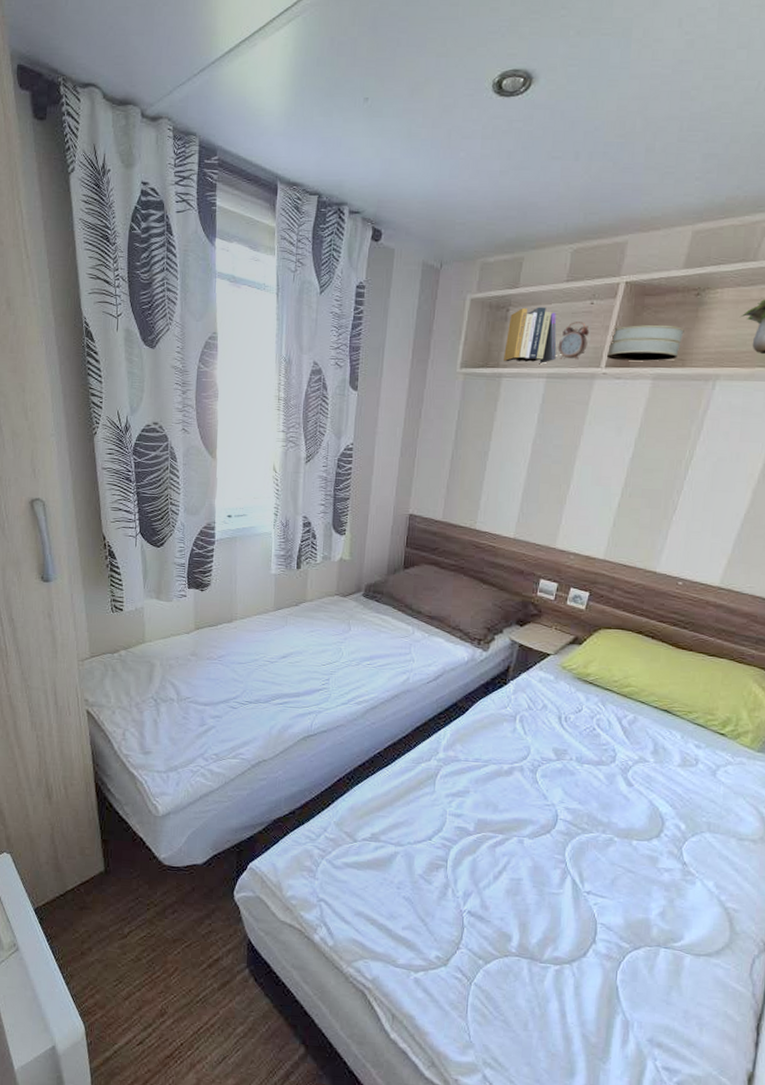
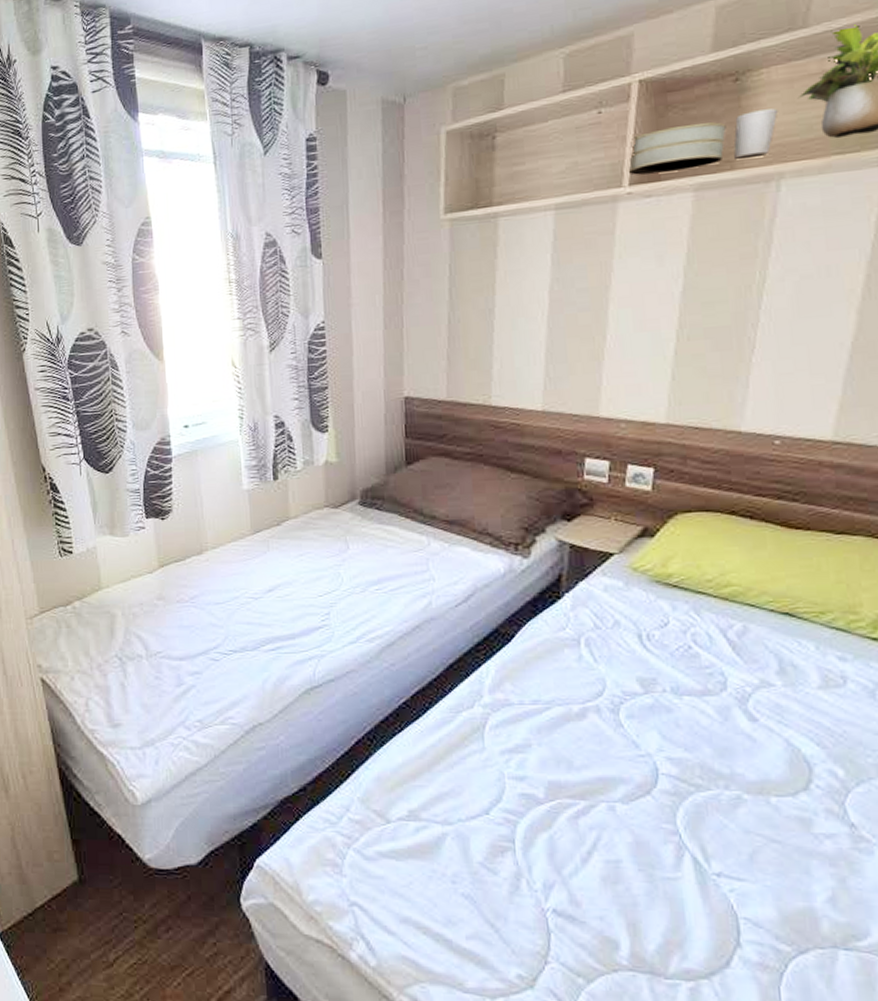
books: present [504,307,557,363] -> none [496,126,564,199]
alarm clock: present [558,322,590,360] -> none [564,136,602,185]
candle holder: none [686,322,724,360] -> present [733,108,779,160]

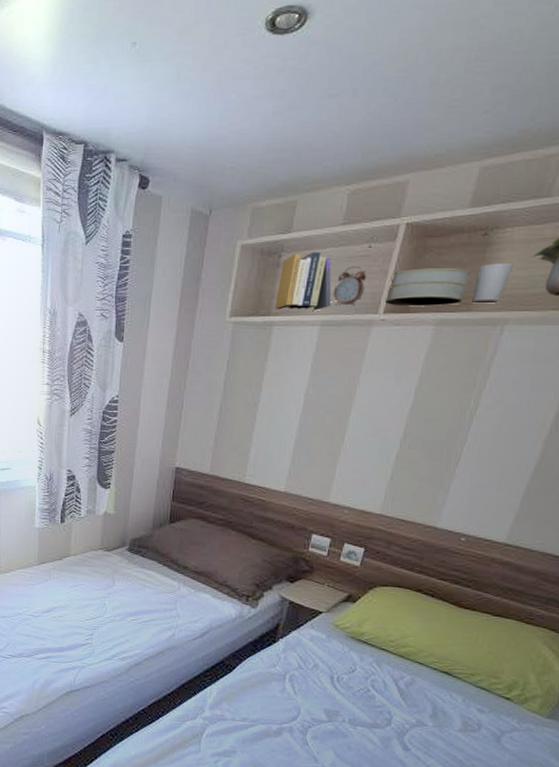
books: none [496,126,564,199] -> present [275,252,332,311]
alarm clock: none [564,136,602,185] -> present [333,266,367,306]

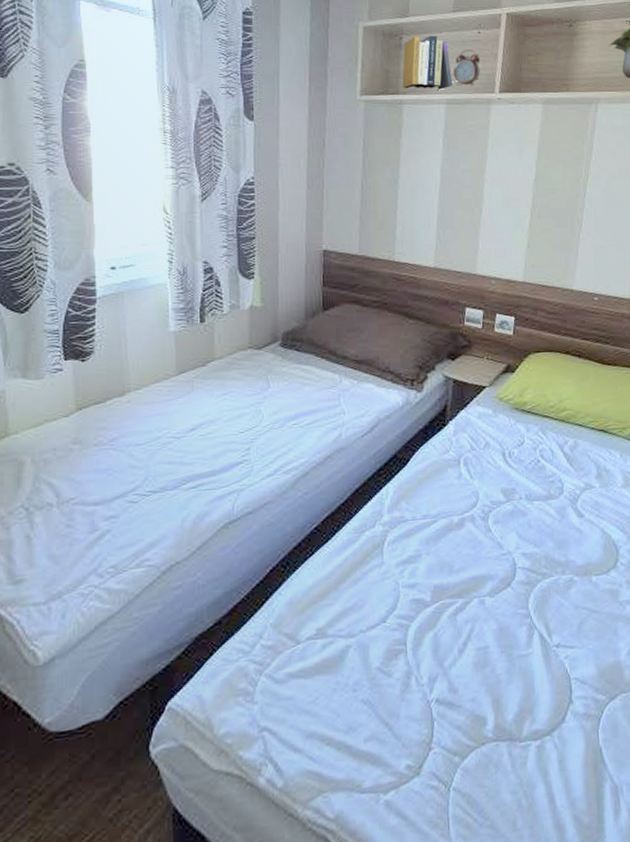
decorative box: present [384,267,470,307] -> none [498,52,564,87]
candle holder: present [472,263,514,304] -> none [568,50,597,85]

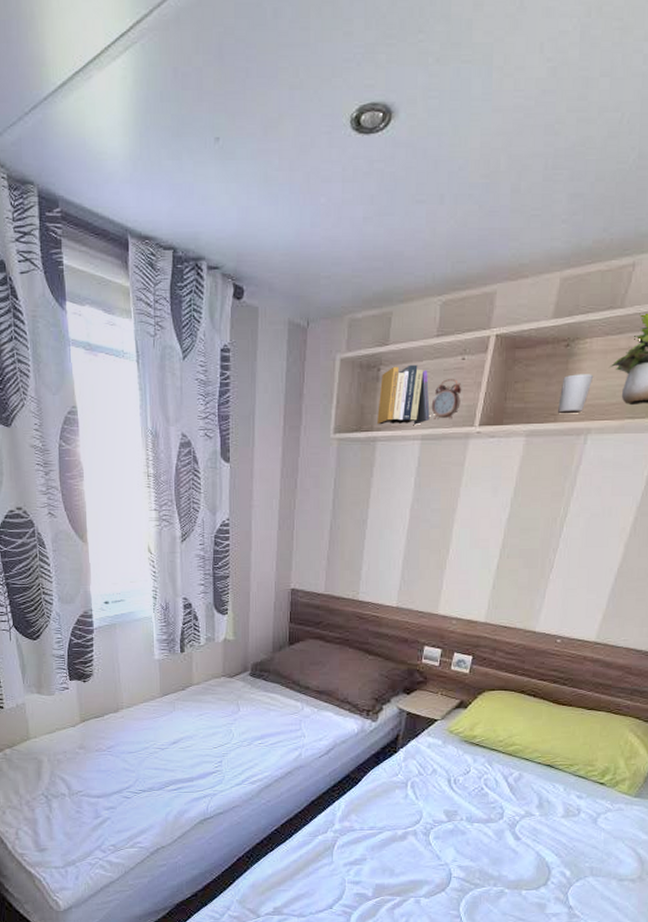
candle holder: none [568,50,597,85] -> present [558,374,594,414]

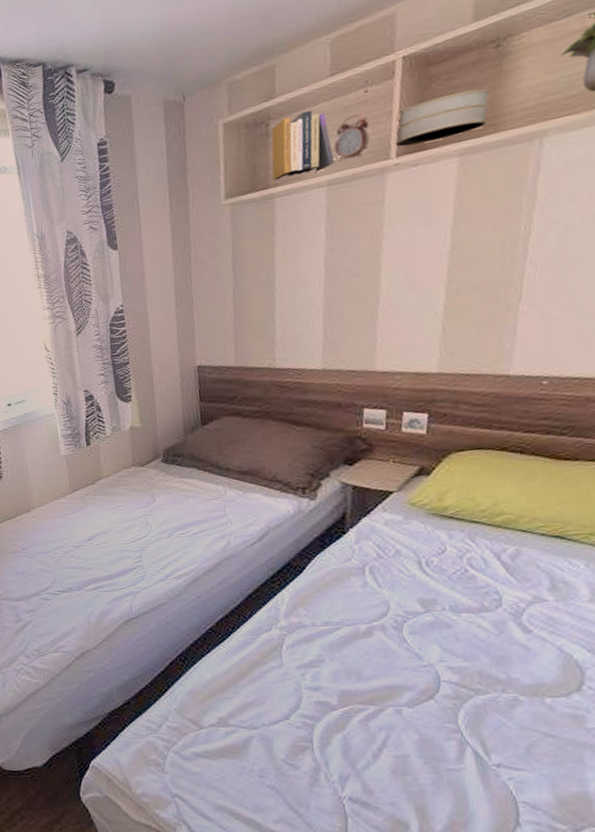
decorative box: none [479,378,555,419] -> present [394,88,489,147]
candle holder: present [558,374,594,414] -> none [496,69,540,123]

